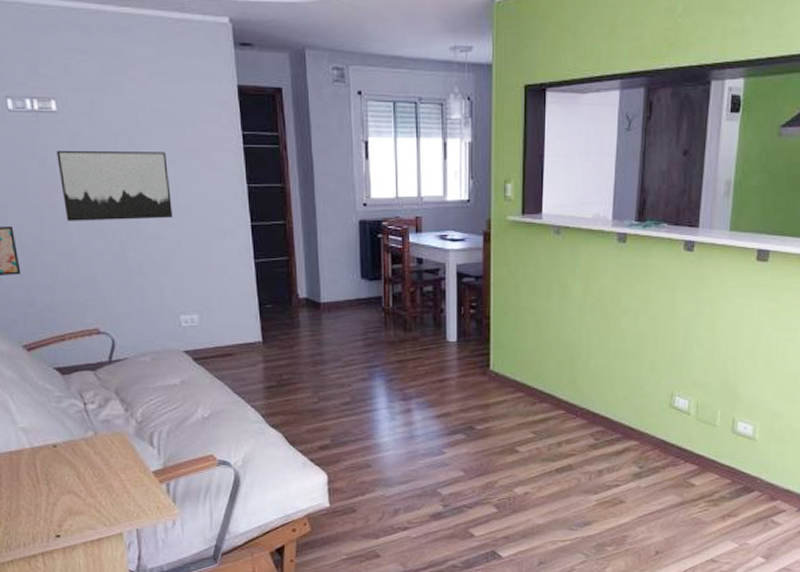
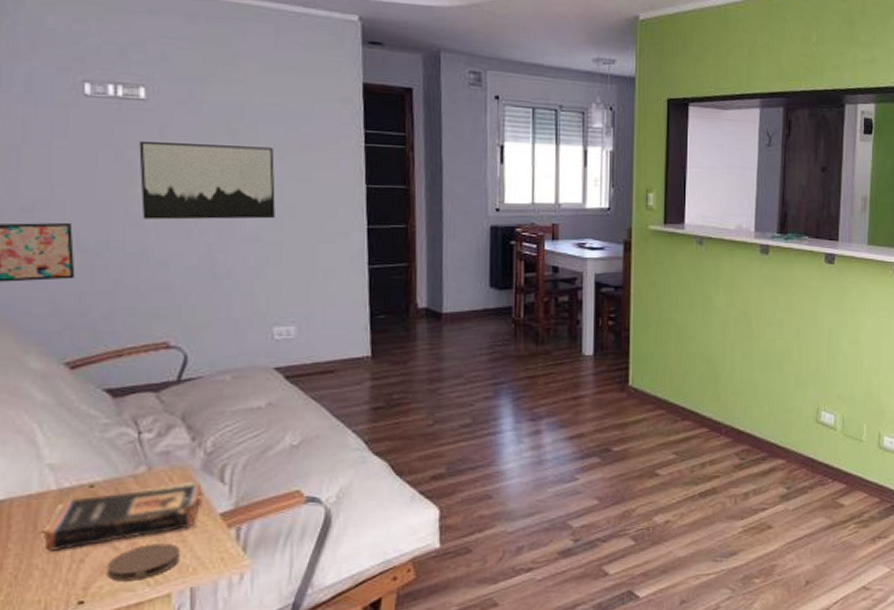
book: none [23,444,138,496] -> present [42,481,202,551]
coaster: none [73,493,127,522] -> present [106,543,181,582]

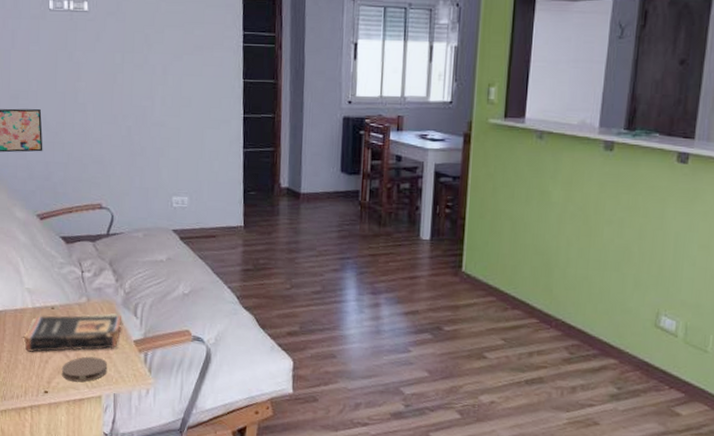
wall art: present [139,142,275,220] -> none [83,45,176,108]

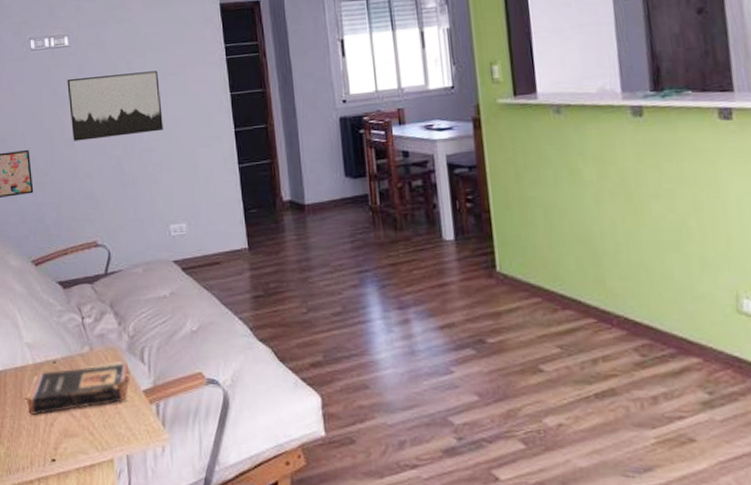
coaster: present [61,356,108,382] -> none [68,414,118,445]
wall art: none [83,45,176,108] -> present [67,71,163,141]

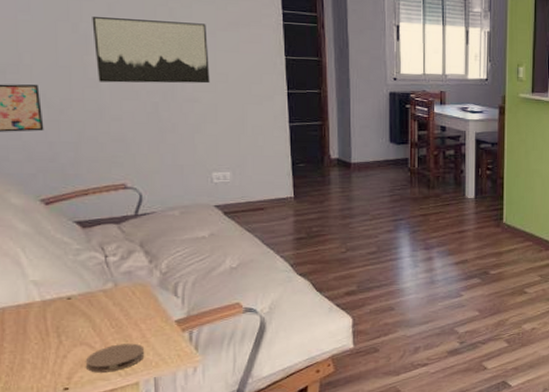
book: present [26,360,129,415] -> none [31,295,160,349]
coaster: none [68,414,118,445] -> present [85,343,145,373]

